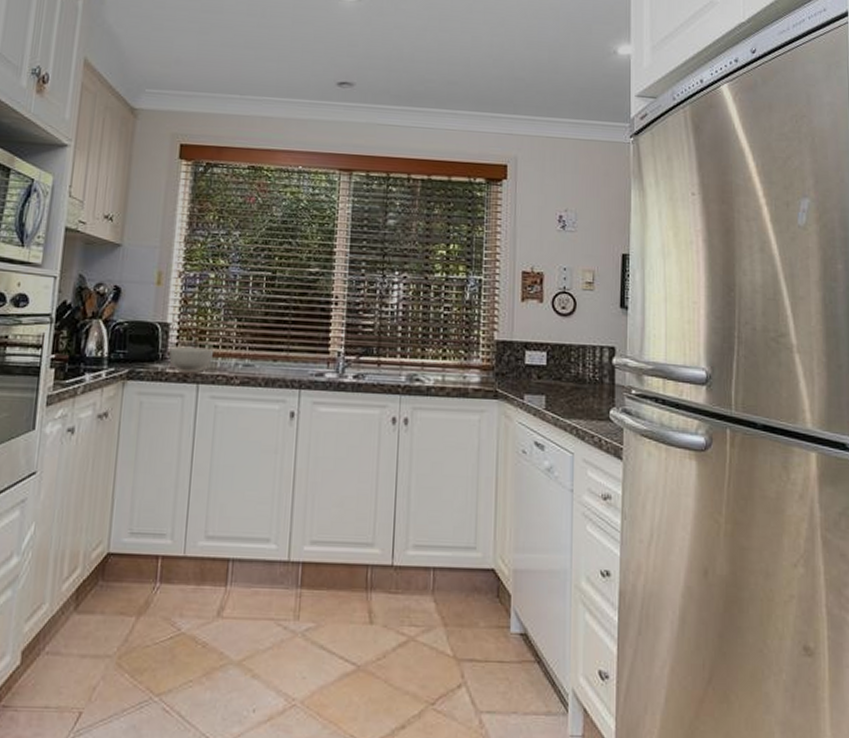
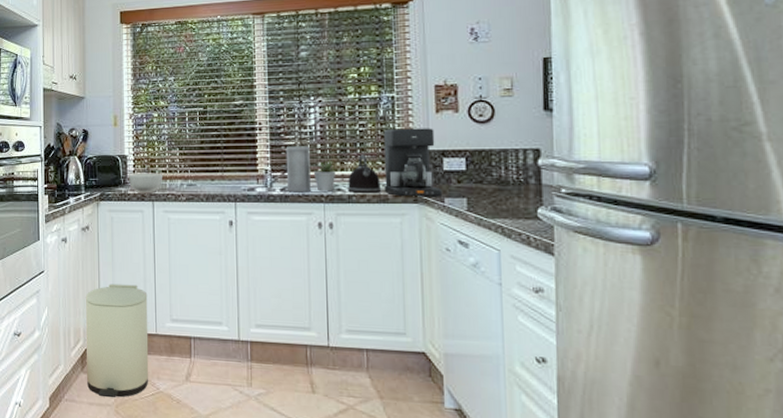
pedal bin: none [80,489,178,646] -> present [85,283,149,398]
canister: none [360,326,390,382] -> present [285,146,312,193]
potted plant: none [391,344,417,382] -> present [313,159,336,191]
kettle: none [426,341,463,387] -> present [347,154,382,194]
coffee maker: none [464,314,523,393] -> present [383,128,443,197]

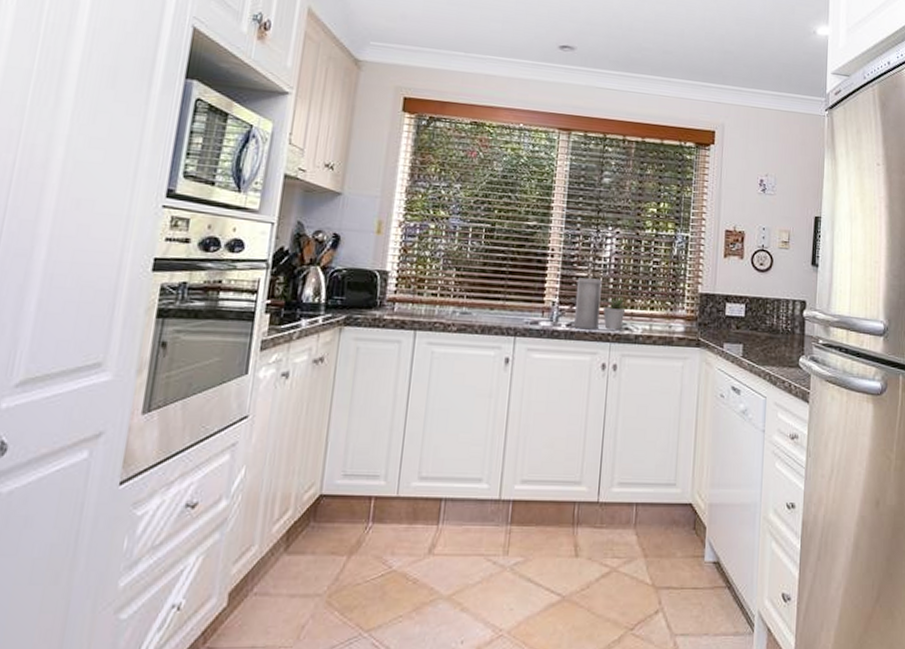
pedal bin: present [85,283,149,398] -> none [290,433,393,585]
bowl: present [128,173,163,193] -> none [386,294,433,320]
kettle: present [347,154,382,194] -> none [634,293,668,336]
coffee maker: present [383,128,443,197] -> none [670,268,723,342]

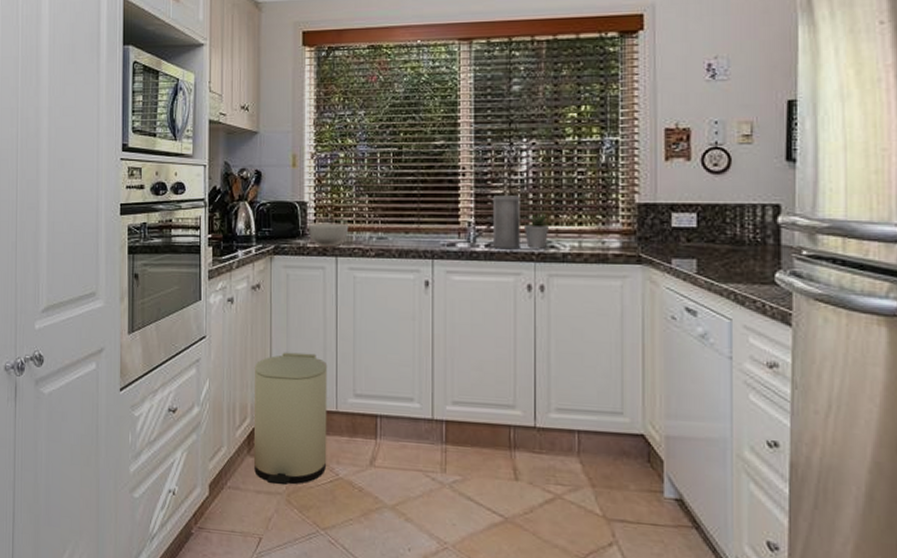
pedal bin: none [290,433,393,585] -> present [253,352,328,486]
bowl: none [386,294,433,320] -> present [307,223,349,247]

